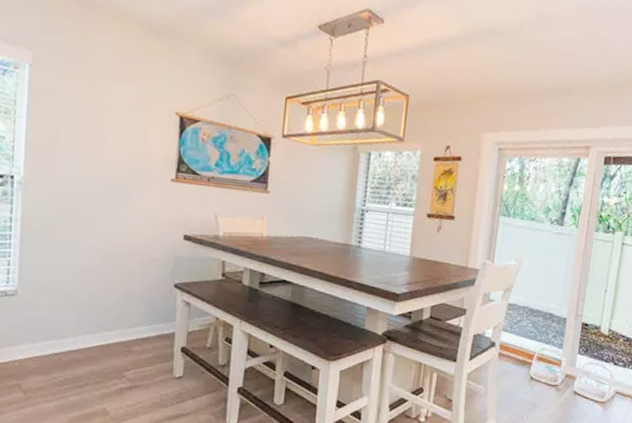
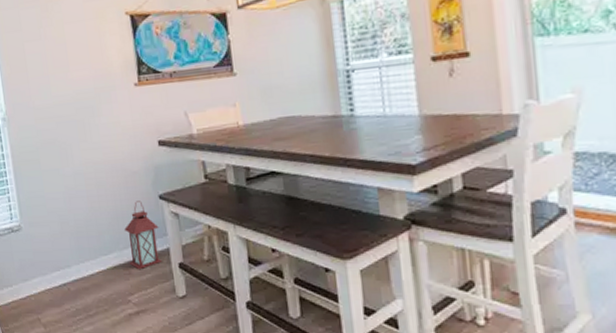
lantern: none [131,286,169,349] -> present [124,201,162,270]

